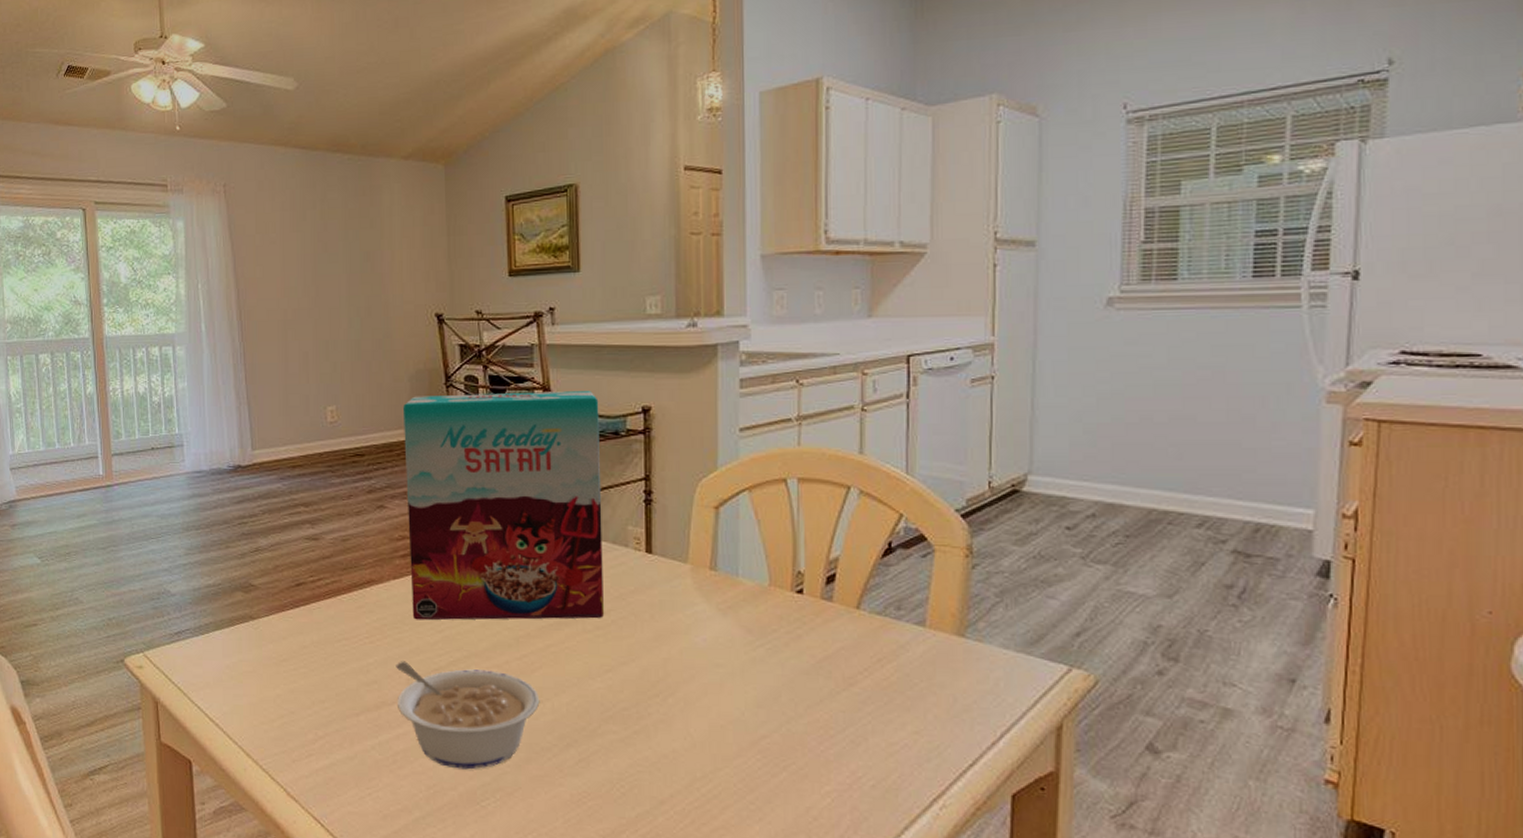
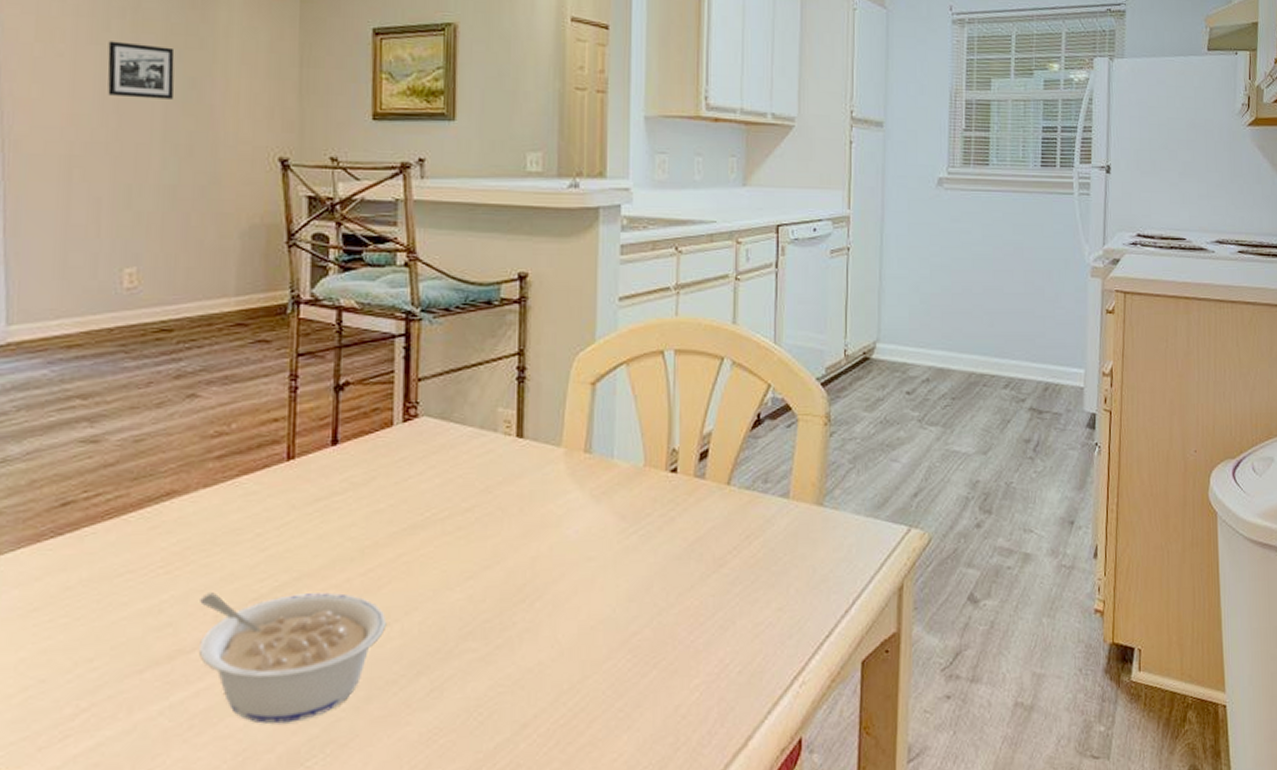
picture frame: none [305,227,355,272] -> present [107,41,175,99]
cereal box: present [402,391,605,620] -> none [227,254,471,538]

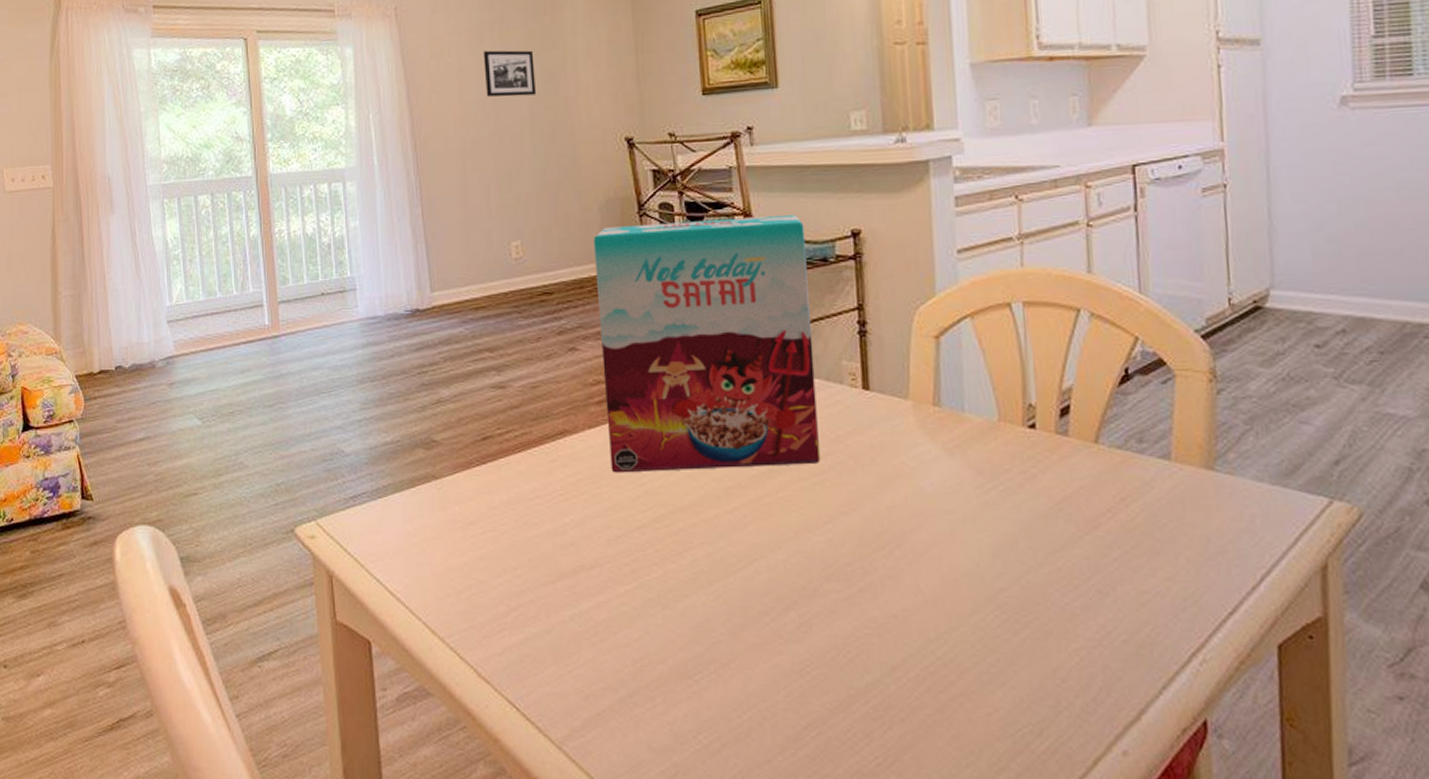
legume: present [199,592,387,724] -> none [594,519,754,640]
cereal box: none [227,254,471,538] -> present [593,215,821,473]

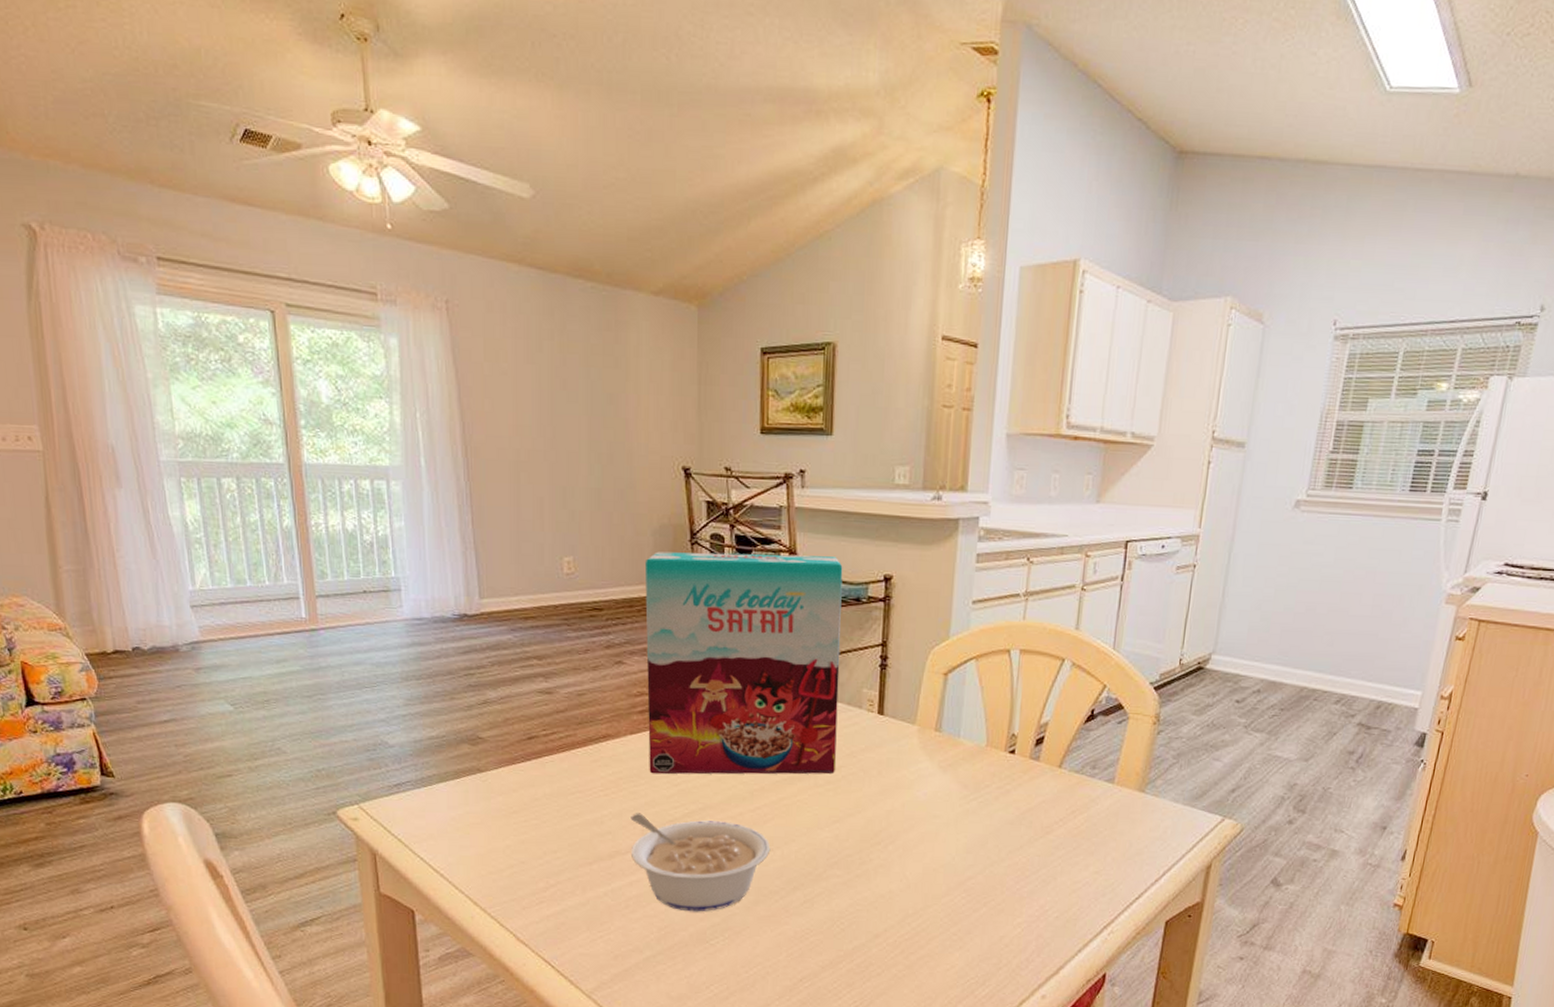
picture frame: present [483,50,537,97] -> none [542,360,596,413]
legume: none [594,519,754,640] -> present [631,813,771,912]

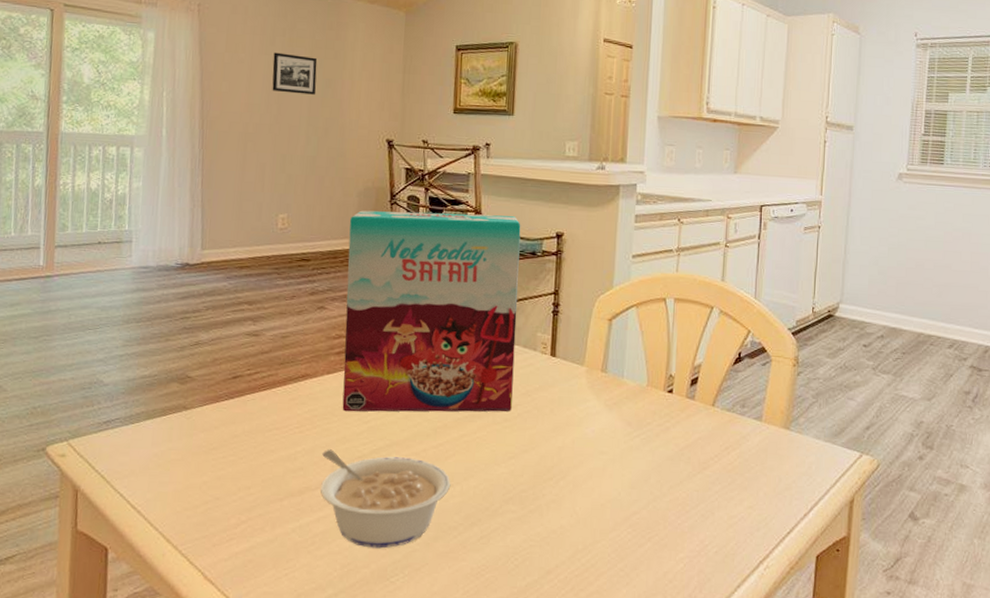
picture frame: none [542,360,596,413] -> present [272,52,318,95]

